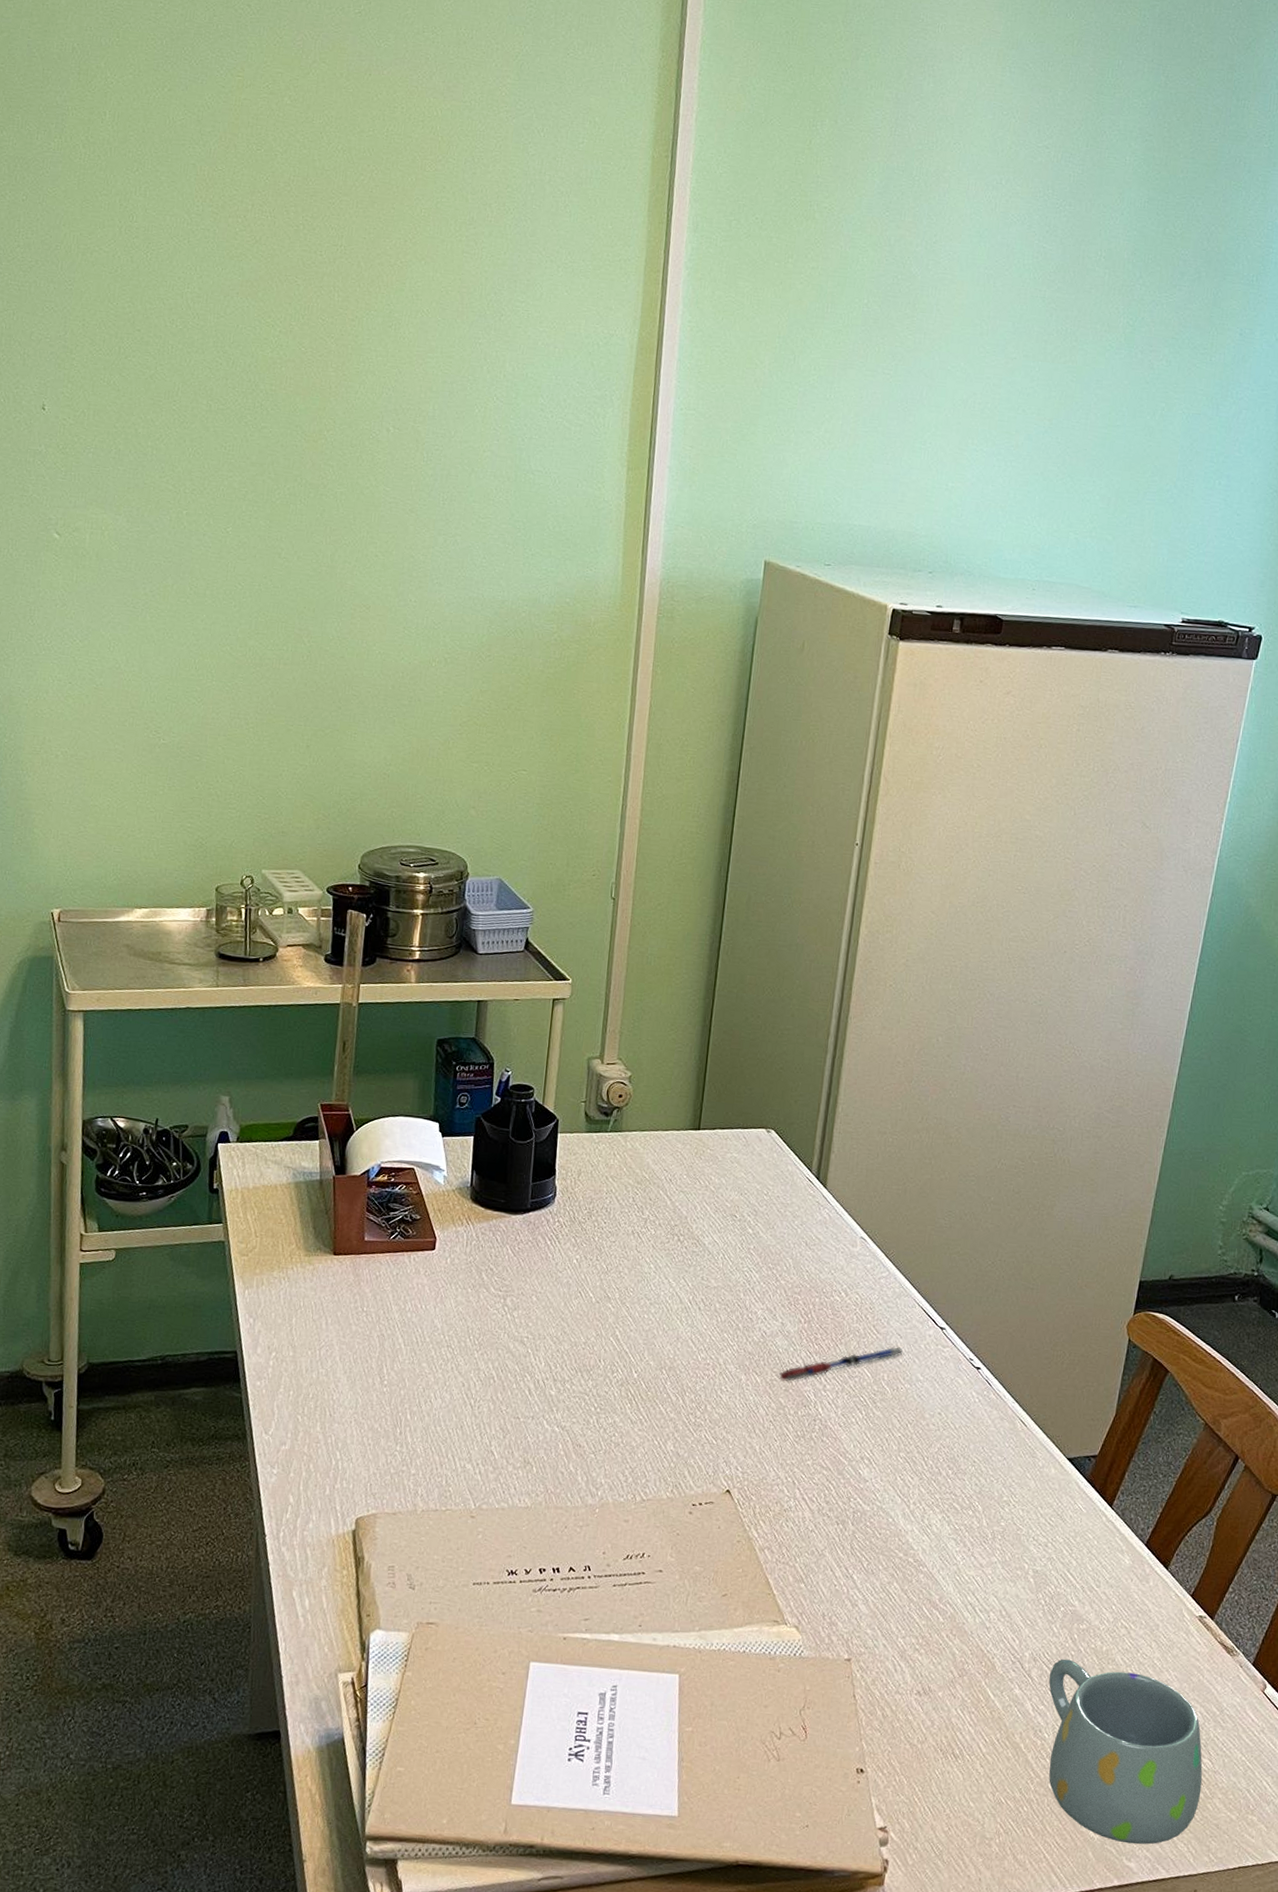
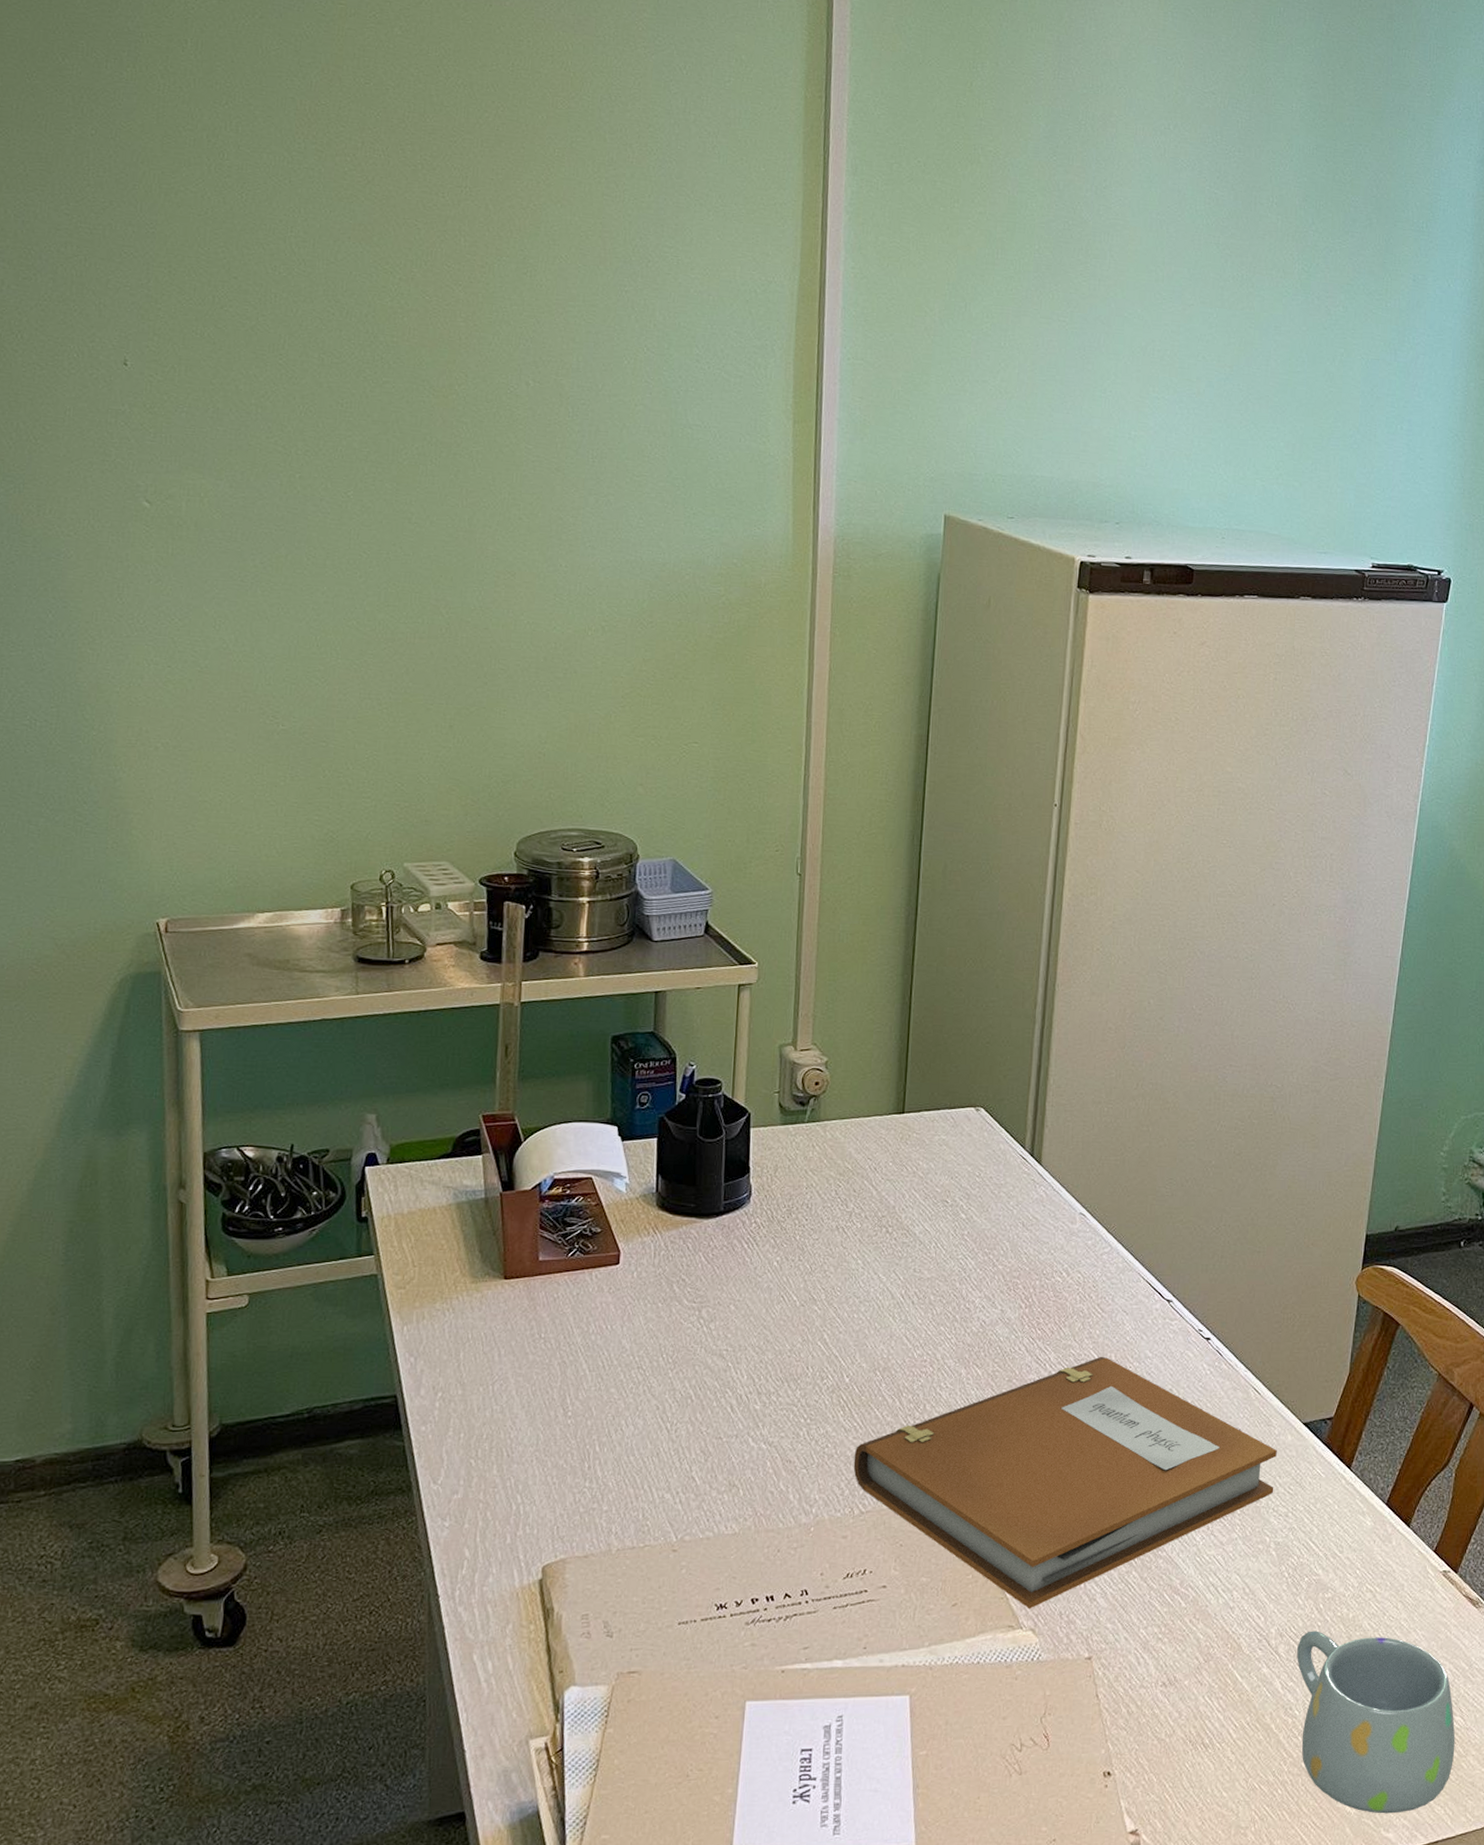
notebook: none [637,1375,1040,1607] -> present [853,1356,1277,1609]
pen: present [778,1347,904,1382] -> none [1000,1324,1131,1372]

